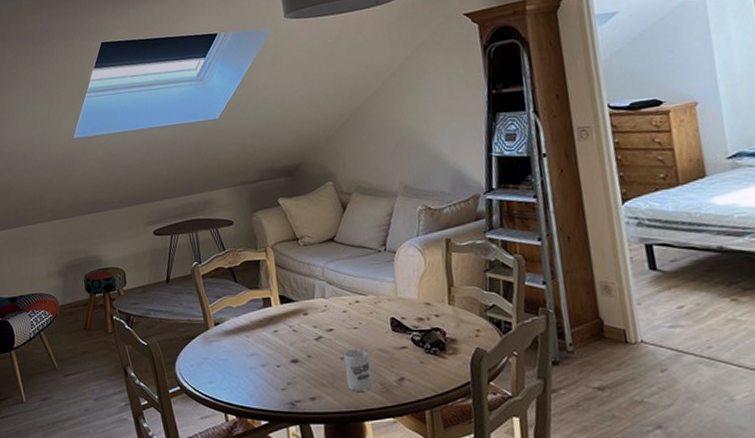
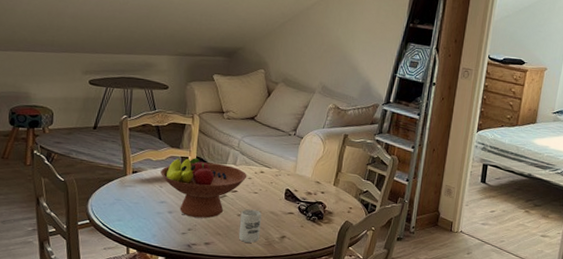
fruit bowl: none [244,297,341,368] -> present [161,158,247,218]

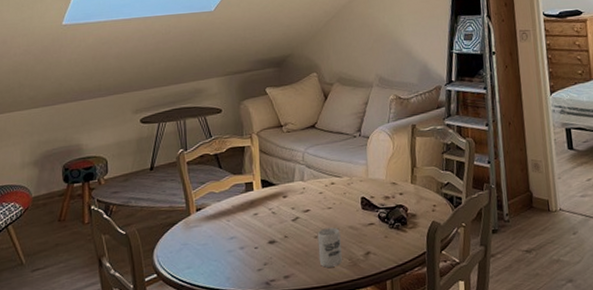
fruit bowl: present [161,158,247,218] -> none [226,181,318,249]

